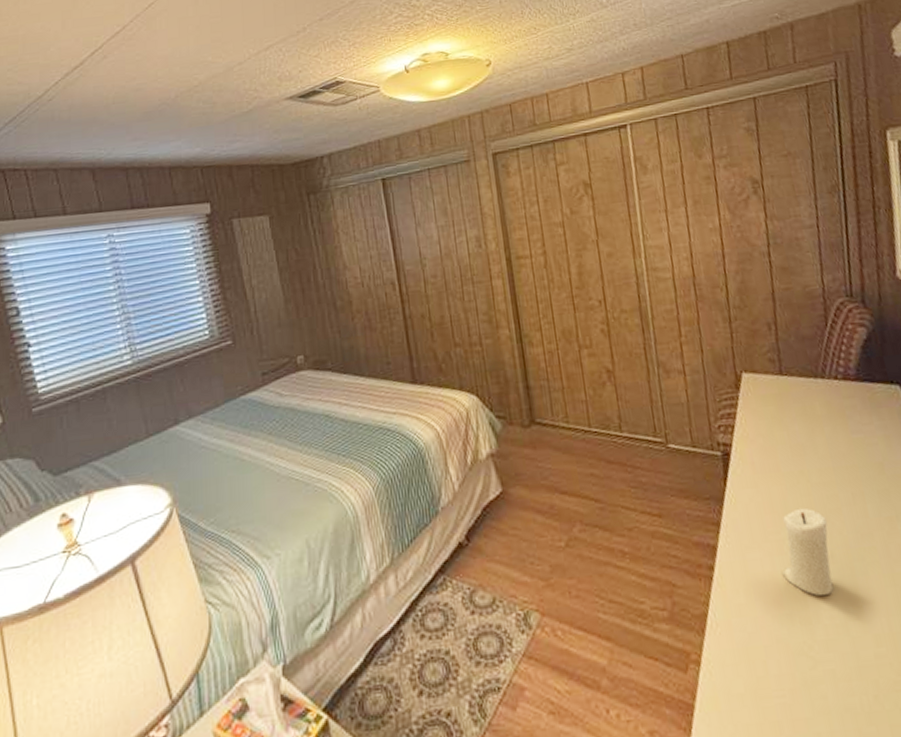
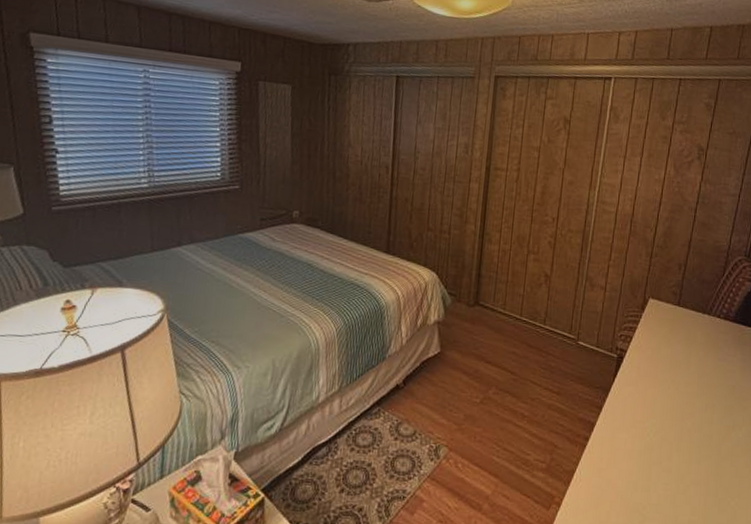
candle: present [782,508,834,597] -> none [638,407,681,474]

